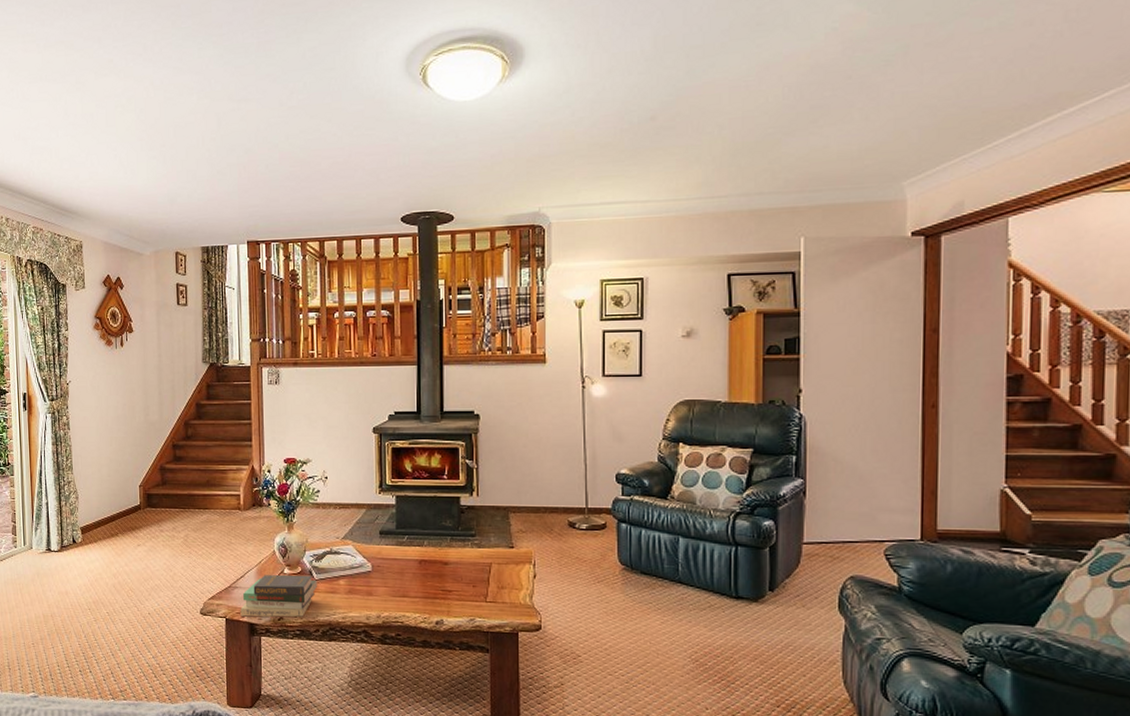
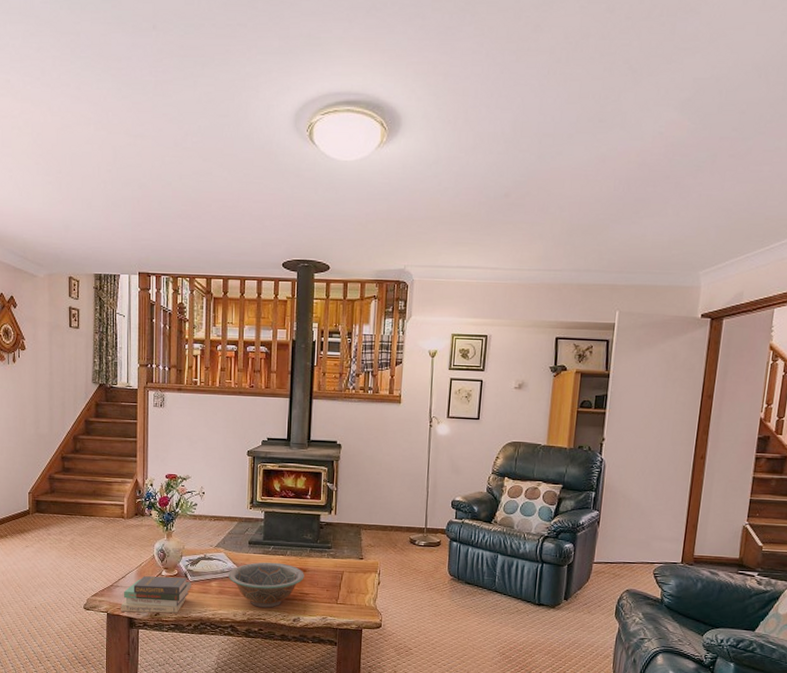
decorative bowl: none [359,554,446,609] -> present [229,562,304,608]

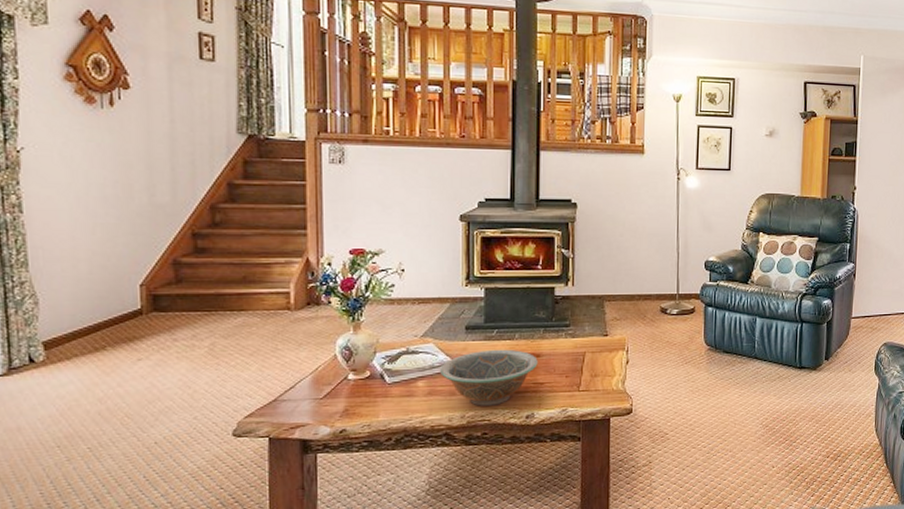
books: present [121,576,192,613] -> none [289,379,391,433]

